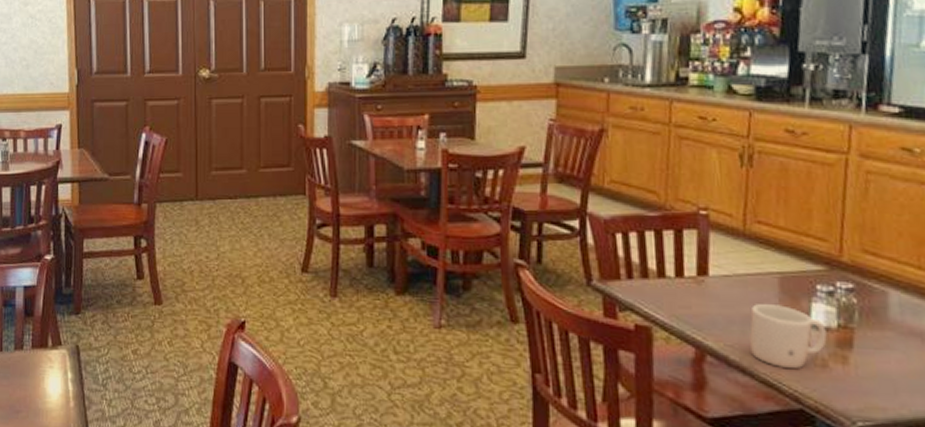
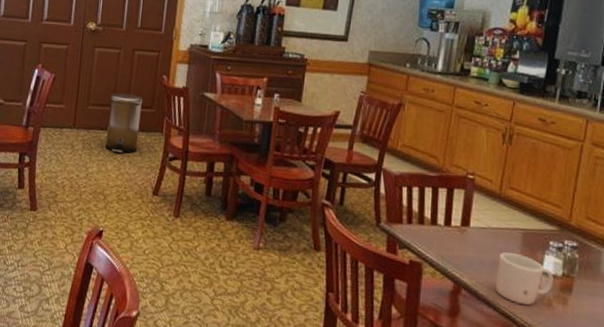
pedal bin: none [236,151,277,225] -> present [105,93,143,154]

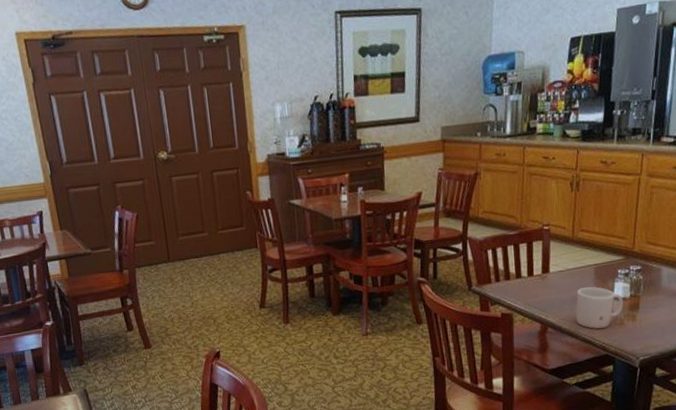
pedal bin: present [105,93,143,154] -> none [198,216,236,277]

